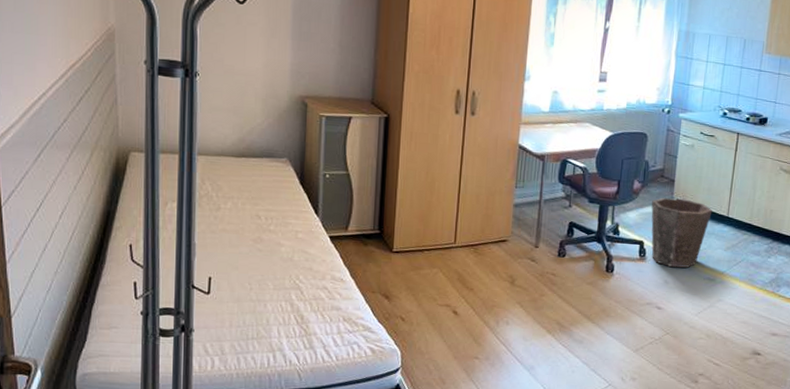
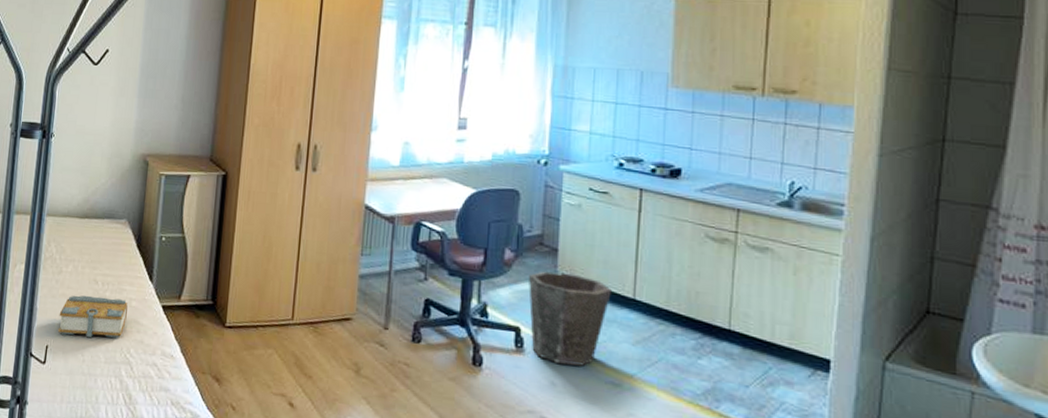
book: none [220,229,294,267] -> present [57,295,128,338]

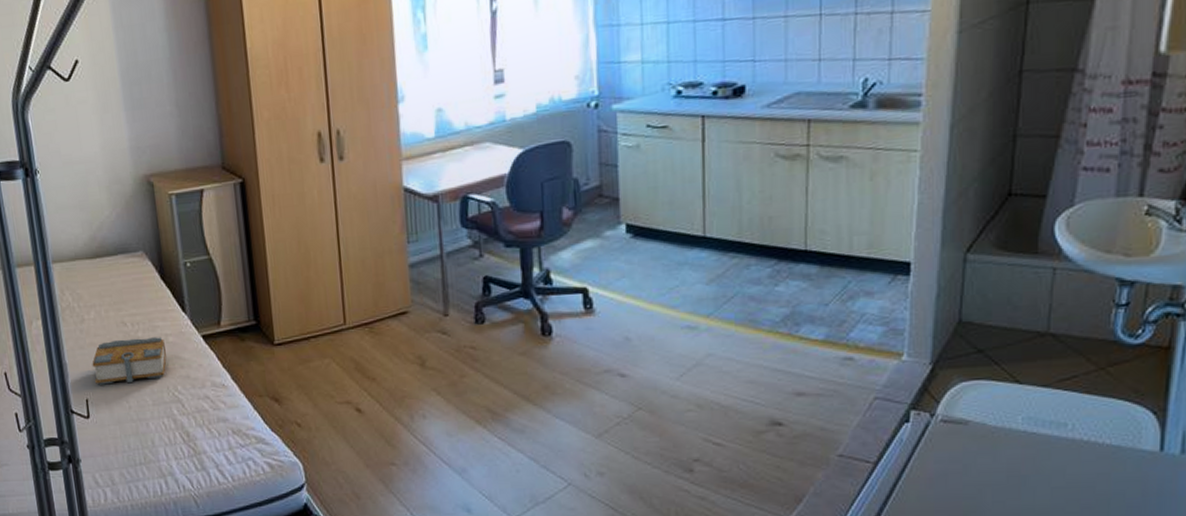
waste bin: present [528,271,612,366] -> none [591,221,680,319]

